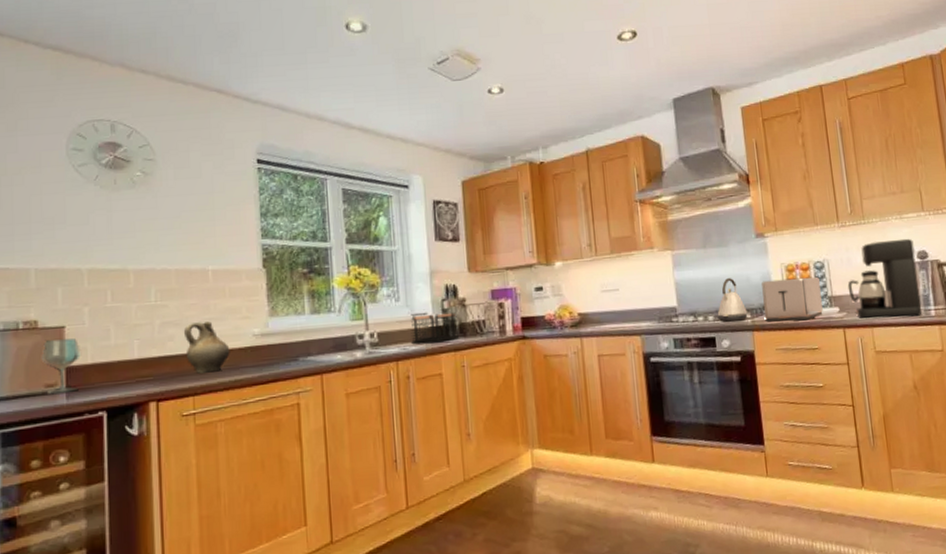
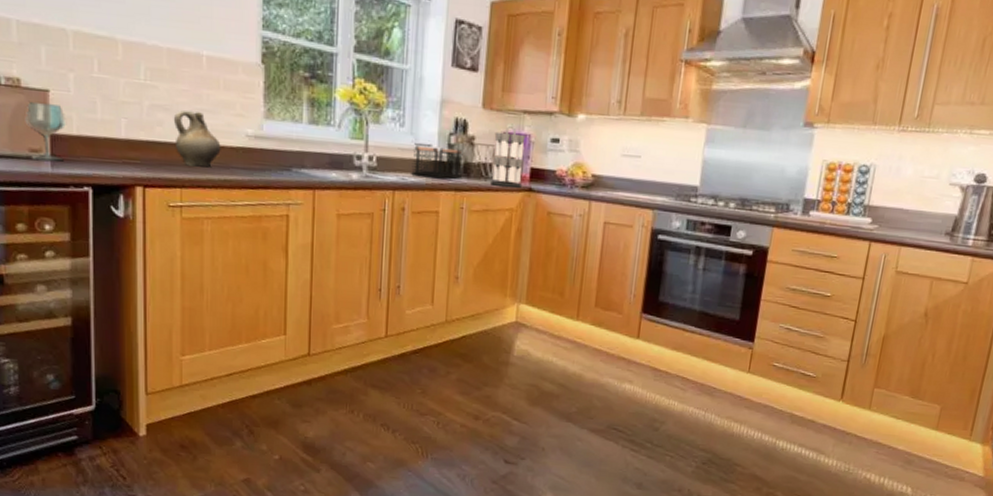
spice rack: none [484,282,515,340] -> present [490,125,526,188]
kettle: present [717,278,748,323] -> none [739,165,773,215]
toaster: present [761,276,823,322] -> none [789,175,860,226]
coffee maker: present [847,238,922,319] -> none [887,154,976,243]

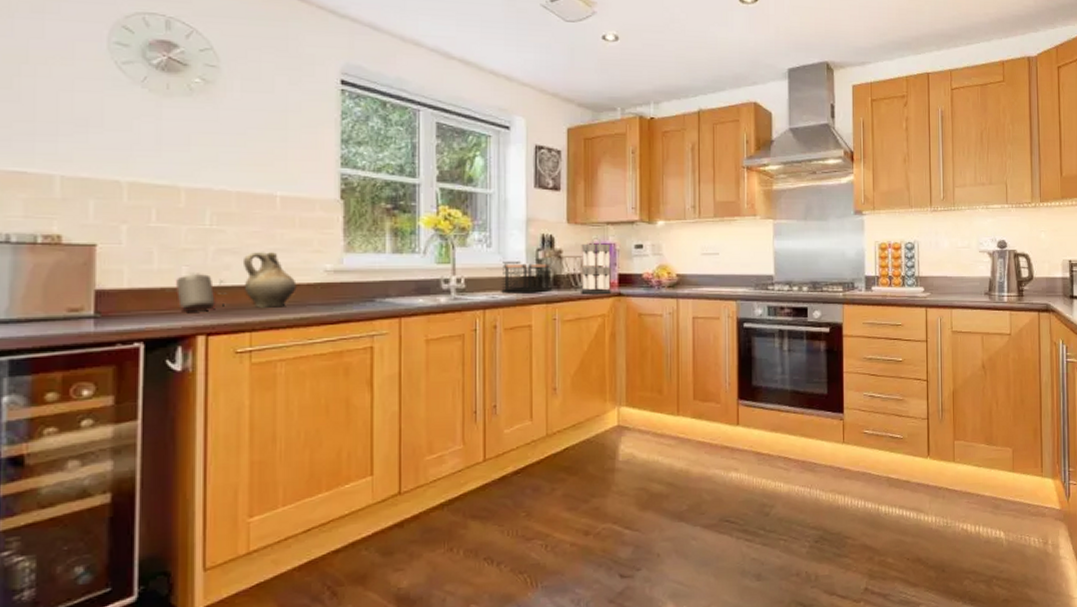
wine glass: present [24,102,66,161] -> none [64,259,115,319]
canister: none [108,126,160,165] -> present [166,273,226,312]

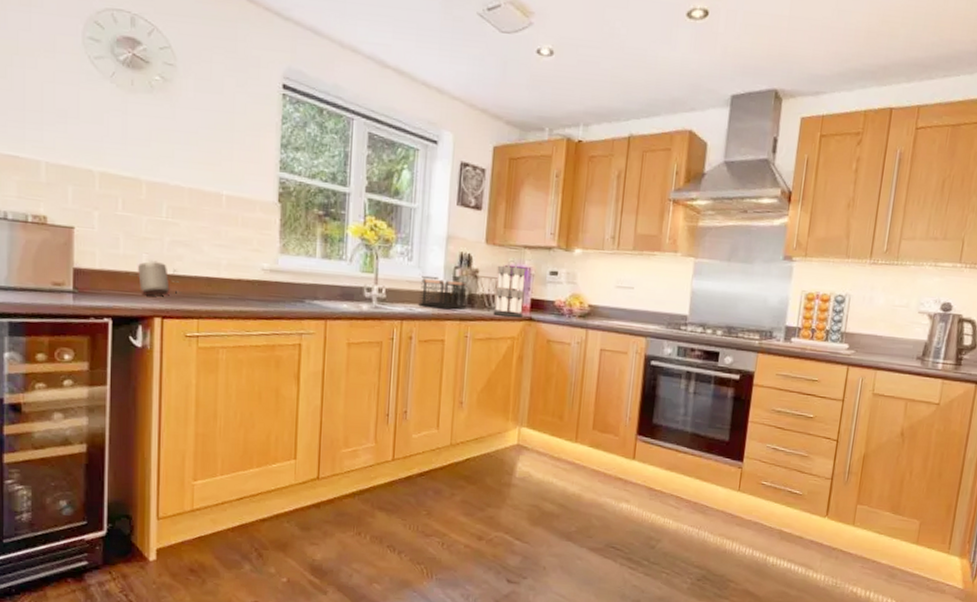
ceramic jug: present [242,251,297,308] -> none [192,245,238,300]

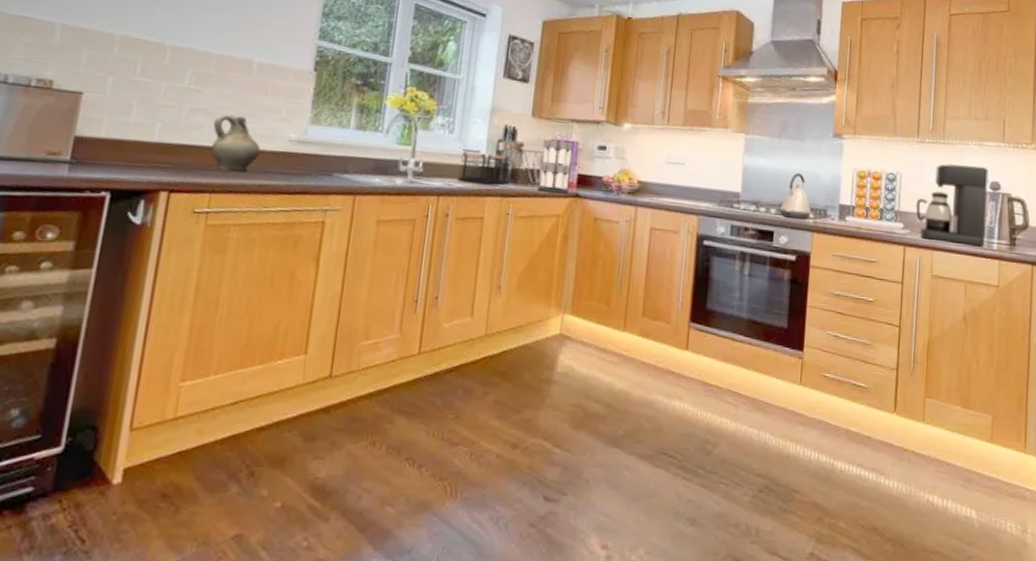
canister: present [129,260,179,297] -> none [138,129,194,169]
ceramic jug: none [192,245,238,300] -> present [211,114,261,172]
kettle: none [726,296,757,342] -> present [780,173,811,221]
coffee maker: none [862,285,941,367] -> present [915,164,989,247]

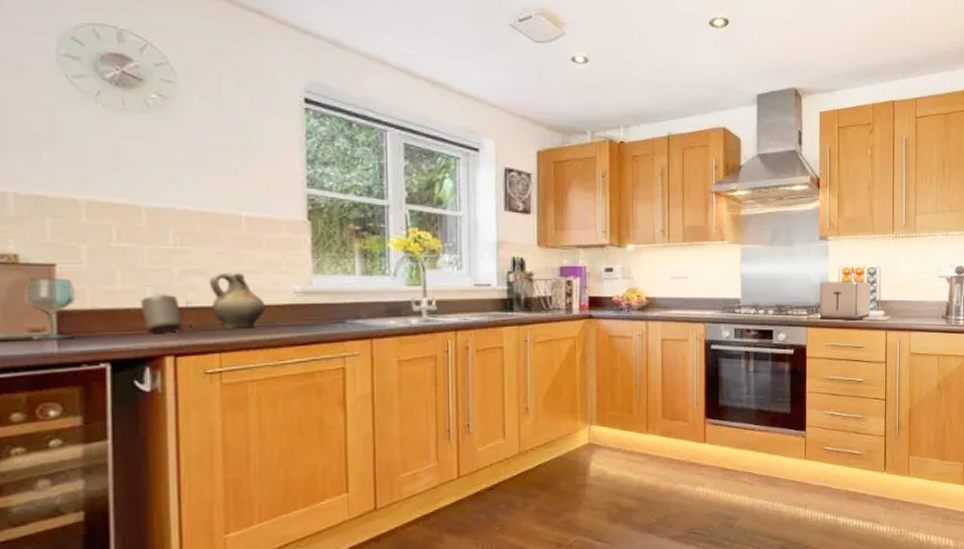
wine glass: none [48,104,95,165] -> present [23,279,77,339]
canister: none [138,129,194,169] -> present [130,293,193,333]
dish rack: present [457,151,511,185] -> none [472,286,523,316]
spice rack: present [538,133,573,194] -> none [552,260,581,316]
kettle: present [780,173,811,221] -> none [777,276,804,318]
toaster: none [826,182,889,231] -> present [817,281,871,321]
coffee maker: present [915,164,989,247] -> none [894,254,954,324]

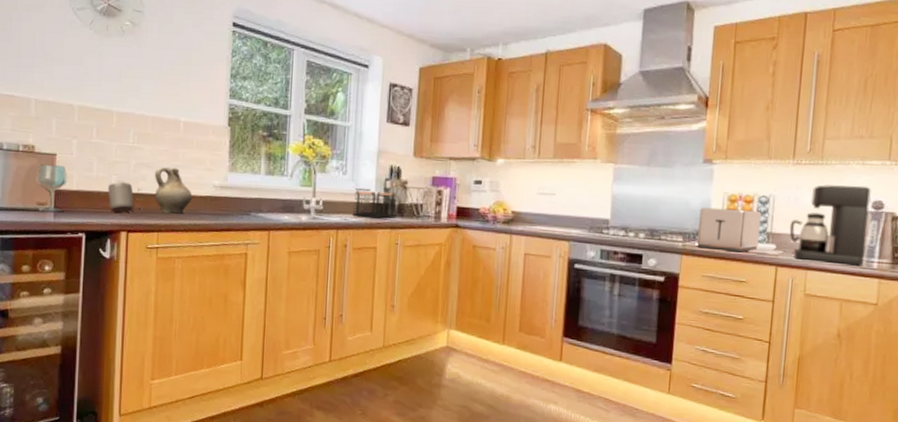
dish rack: none [472,286,523,316] -> present [352,190,397,219]
coffee maker: none [894,254,954,324] -> present [789,185,871,266]

